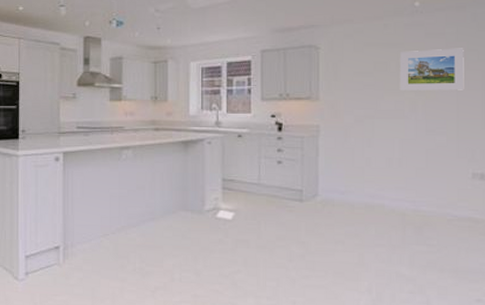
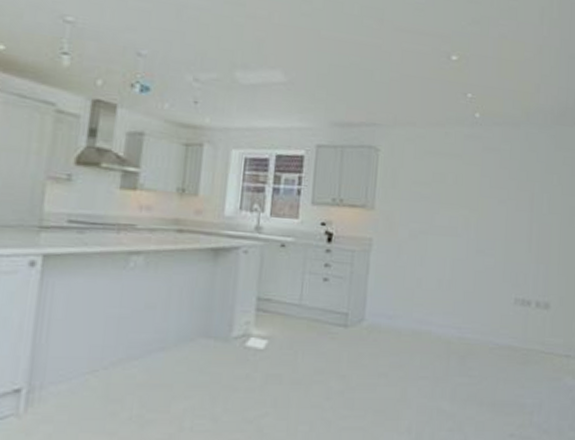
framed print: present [399,48,464,90] -> none [455,164,516,211]

